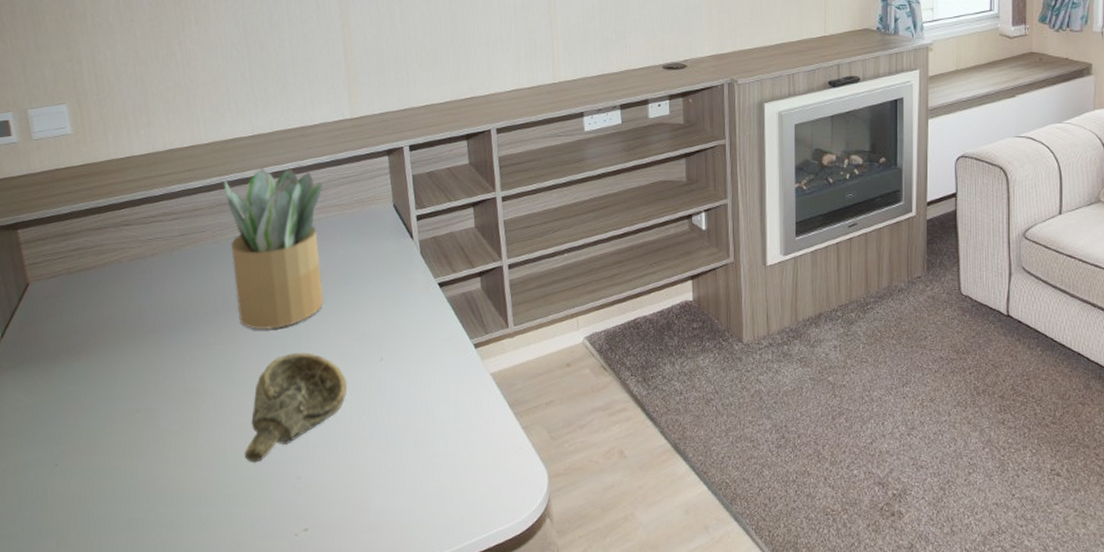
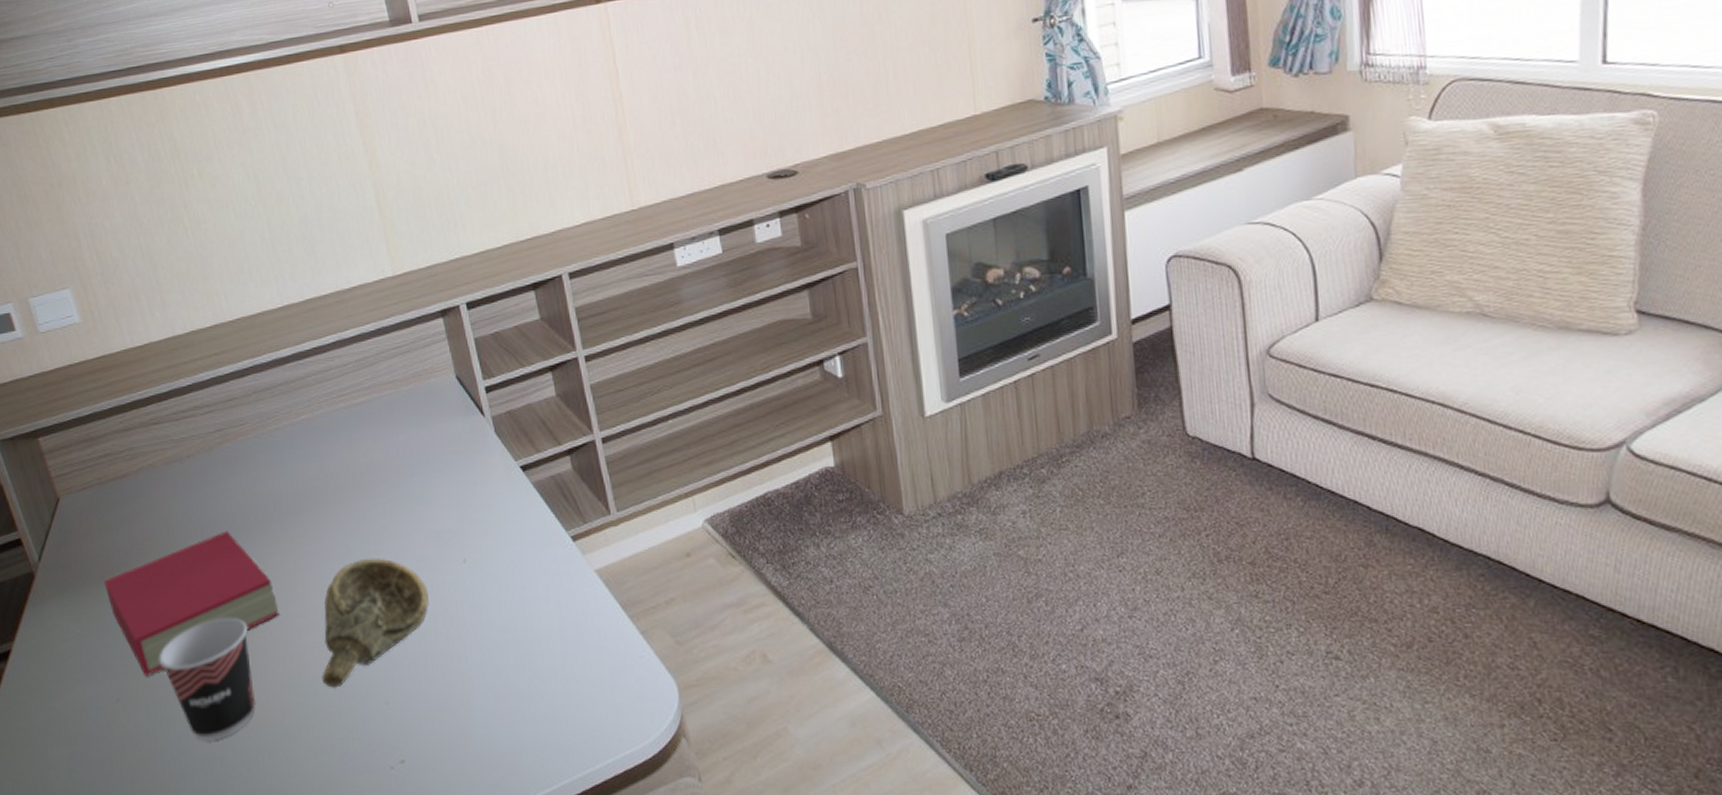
book: none [59,321,214,445] -> present [104,531,279,677]
cup: none [99,396,184,506] -> present [159,617,255,742]
potted plant: present [224,168,324,330] -> none [257,342,389,536]

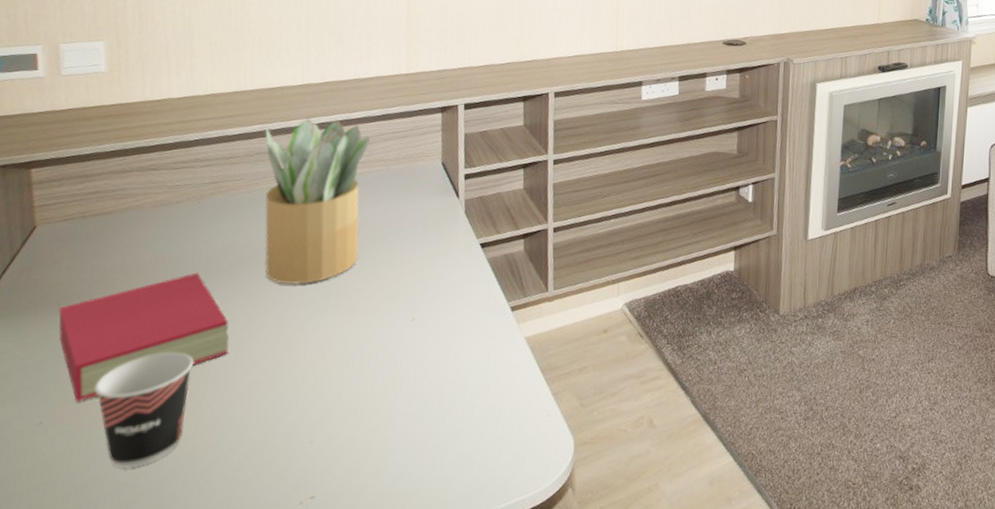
potted plant: none [257,342,389,536] -> present [264,119,370,285]
decorative bowl: present [322,558,429,688] -> none [254,309,374,425]

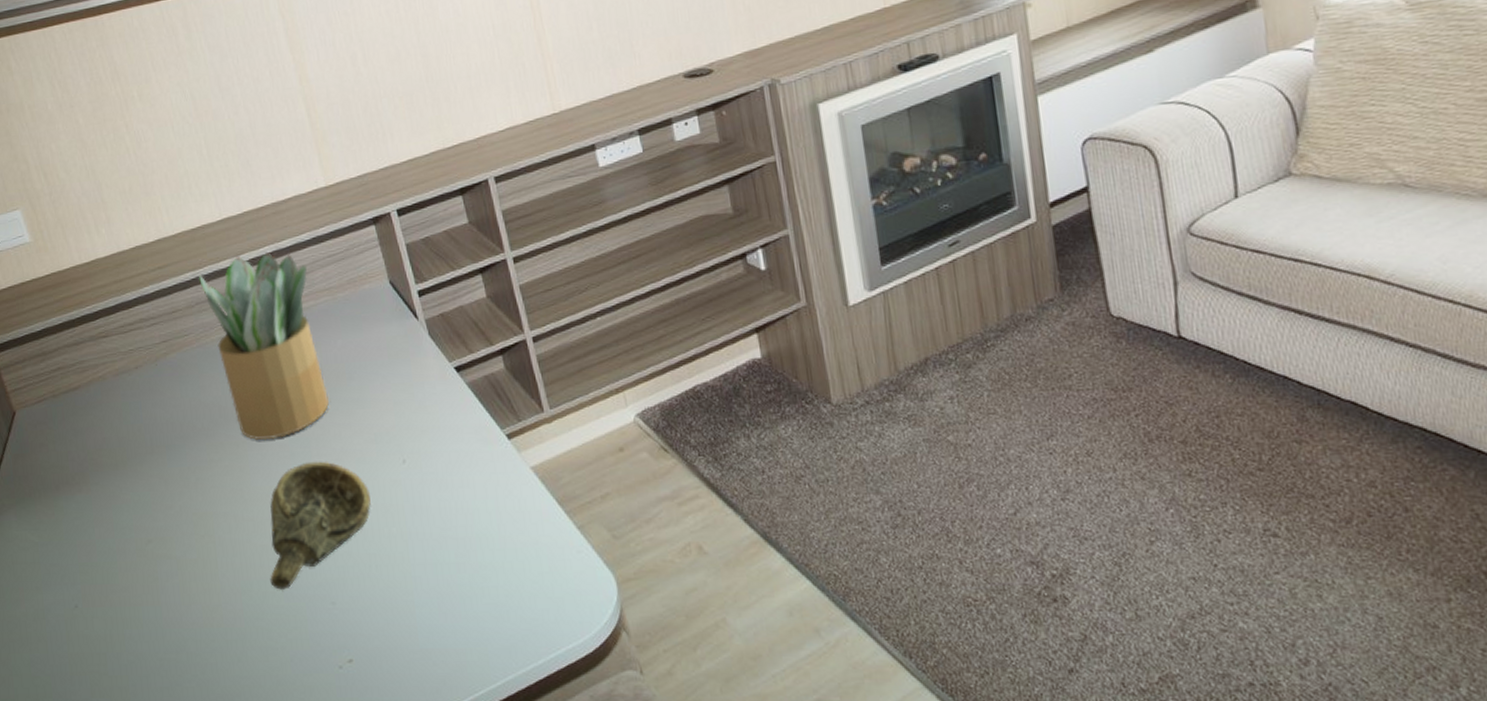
book: present [59,272,229,402] -> none [59,439,227,583]
cup: present [95,352,194,470] -> none [113,523,207,646]
decorative bowl: none [254,309,374,425] -> present [270,461,371,590]

